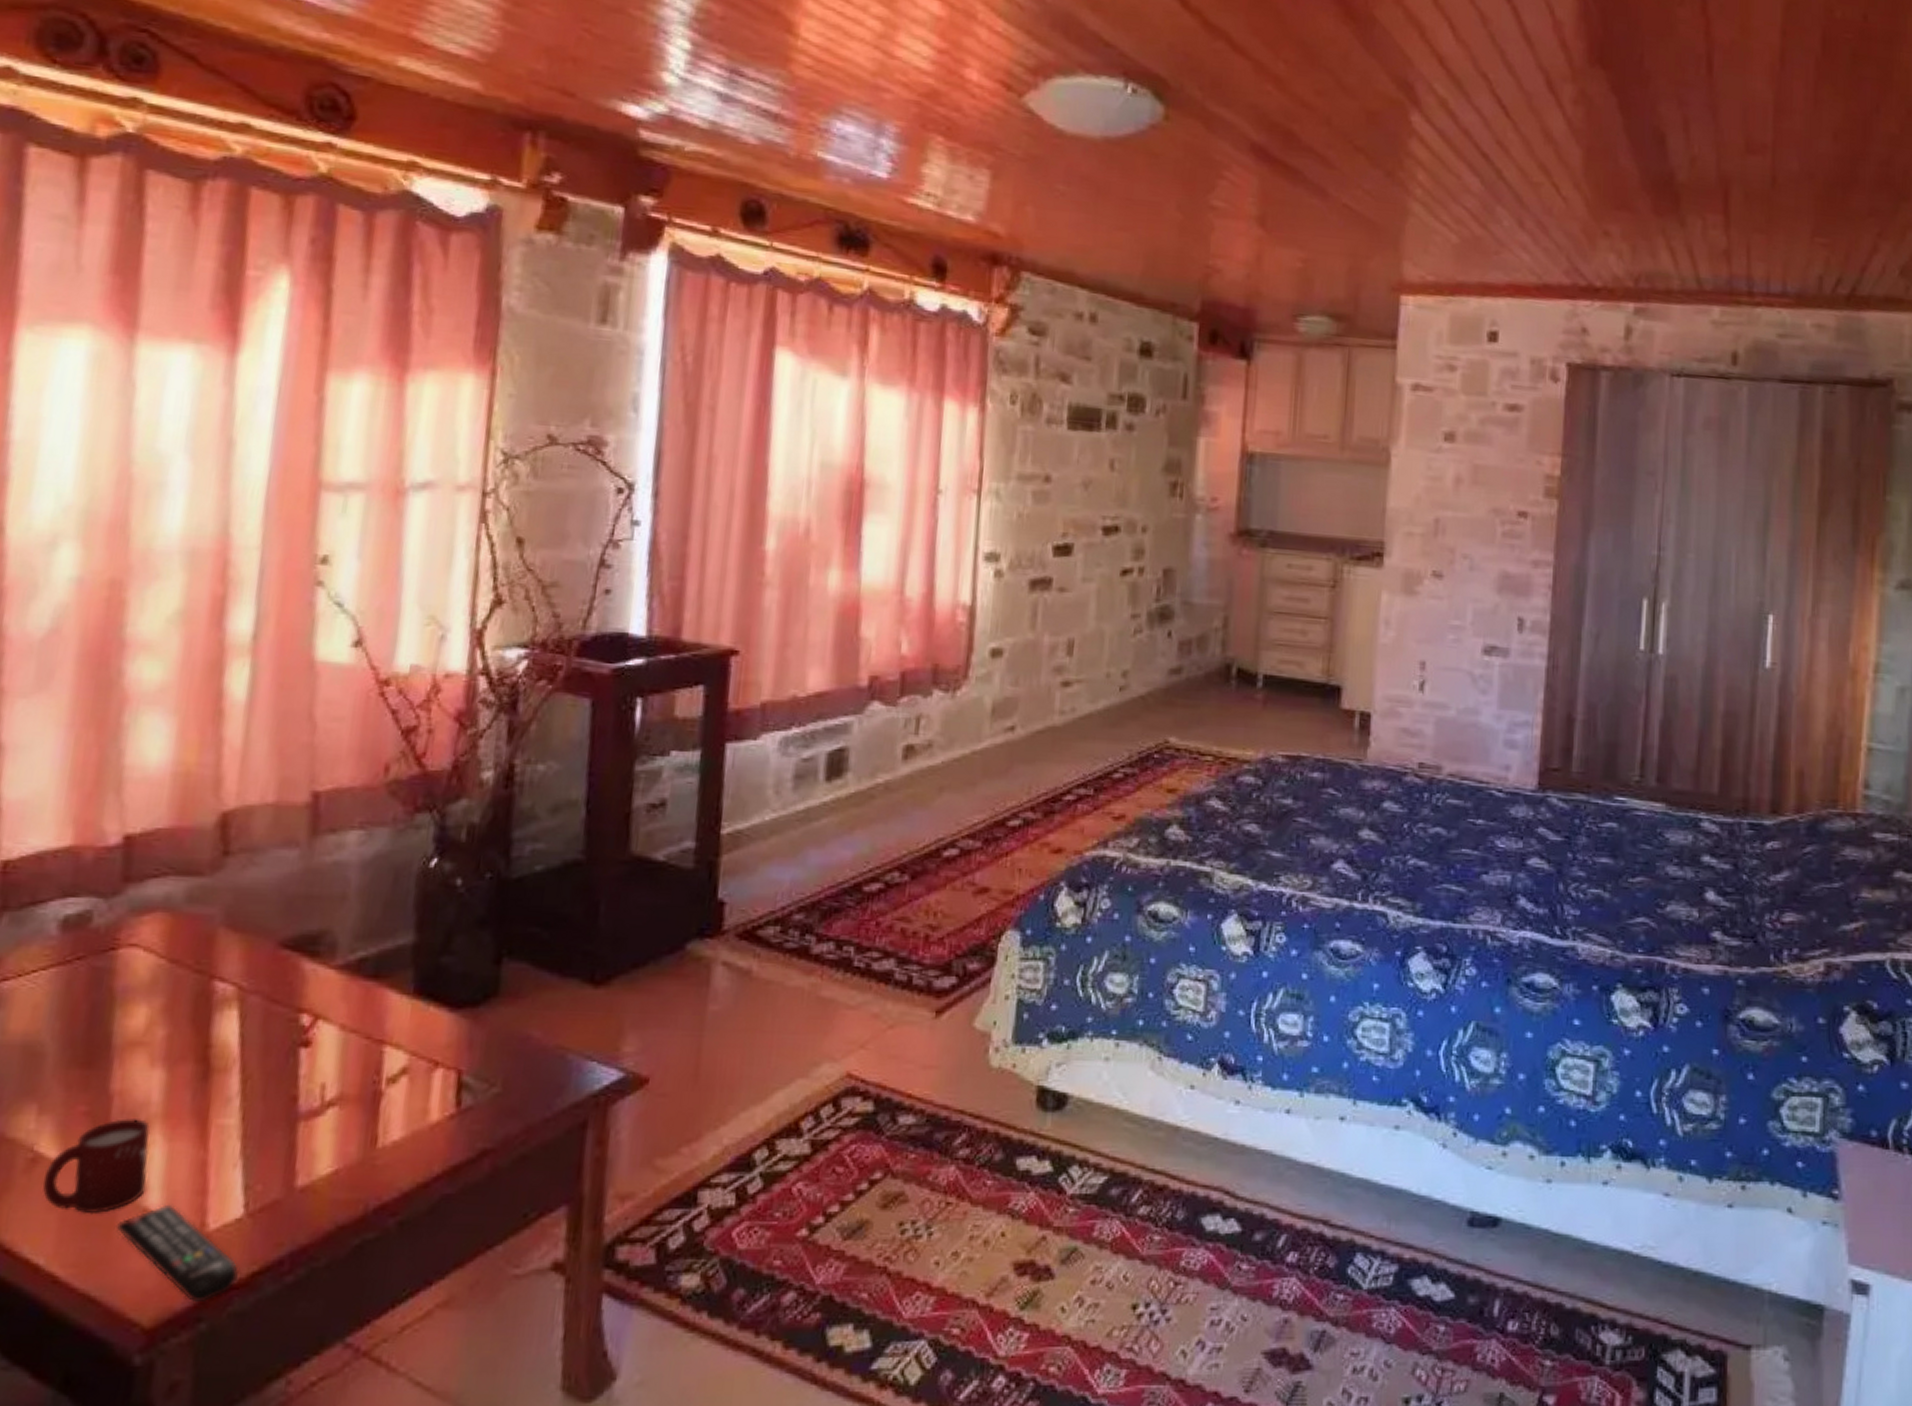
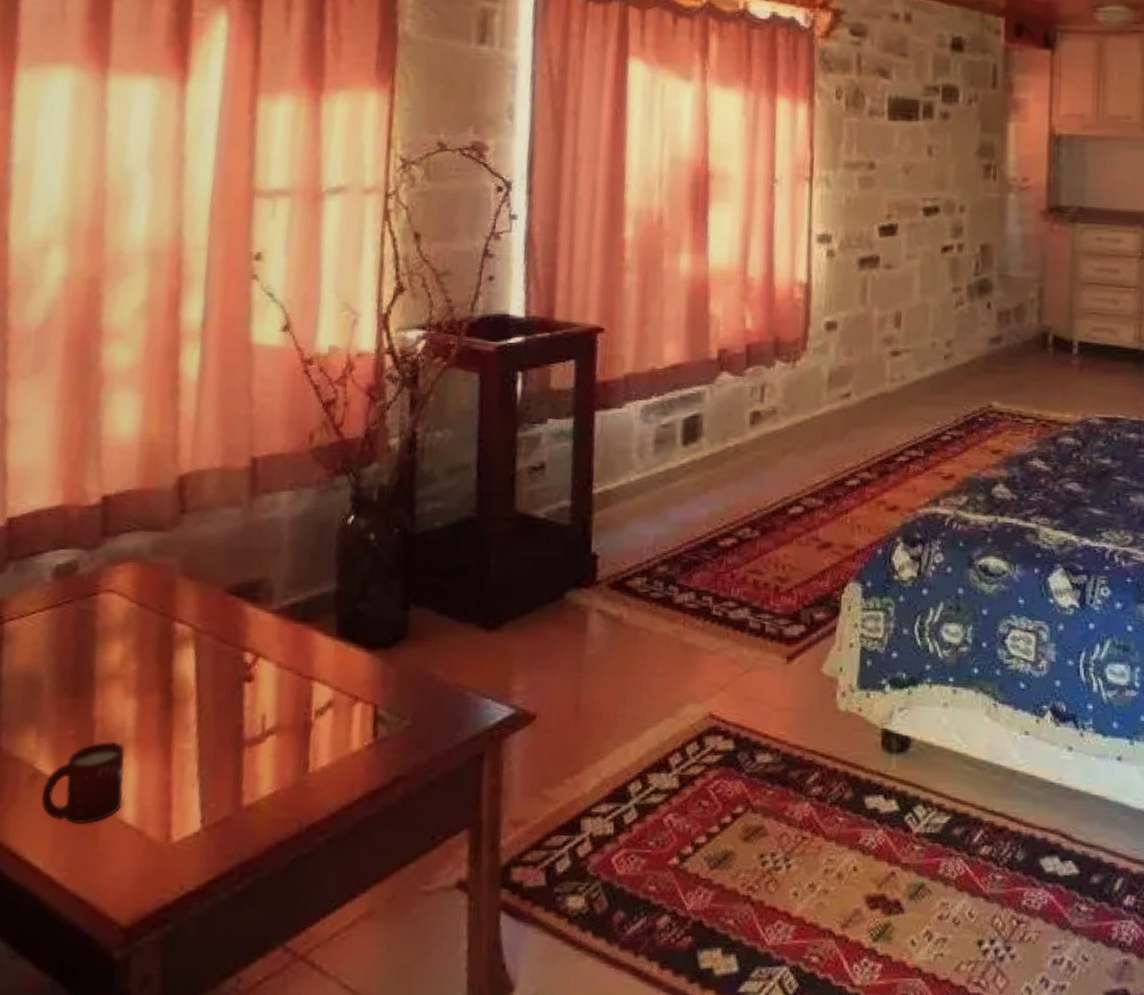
remote control: present [115,1204,240,1303] -> none [99,817,198,907]

